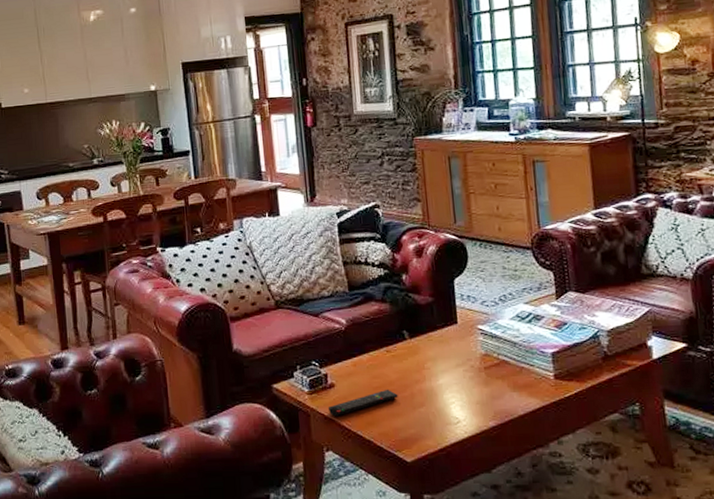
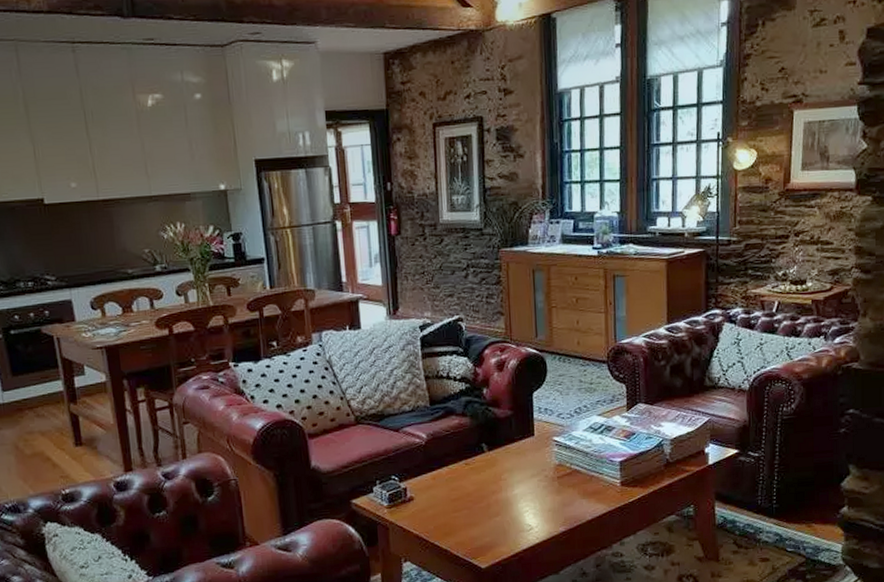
remote control: present [328,389,398,416] -> none [406,500,475,528]

